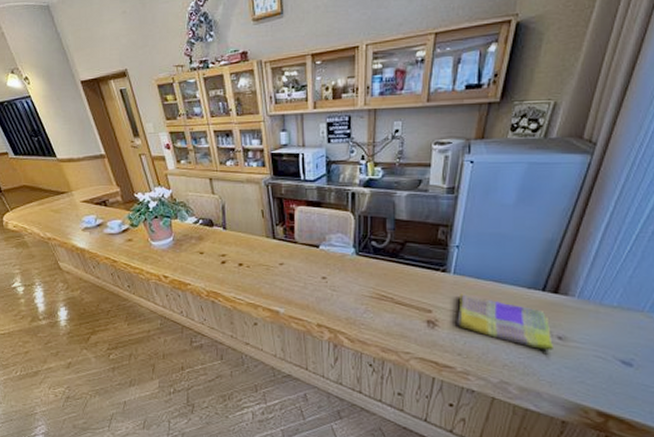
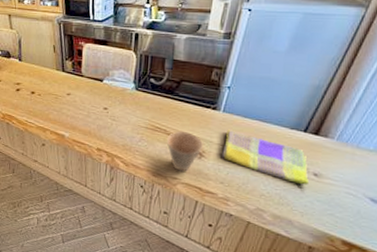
cup: none [394,299,435,344] -> present [166,131,203,172]

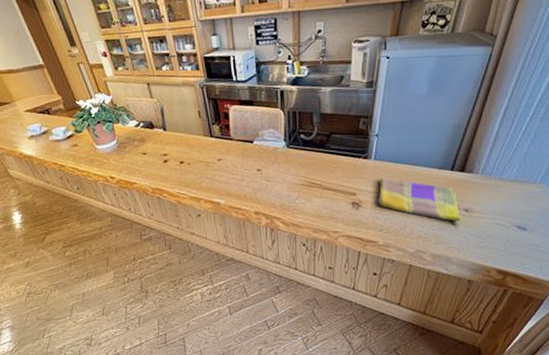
cup: present [166,131,203,172] -> none [323,184,359,224]

